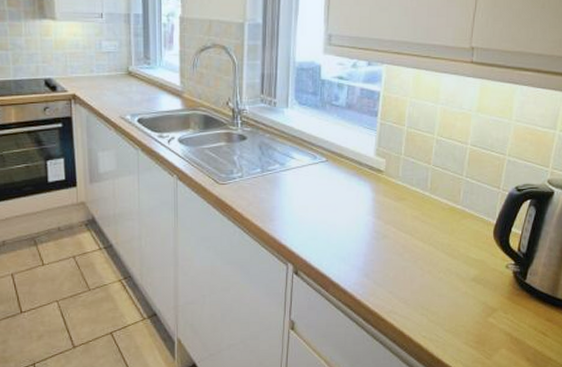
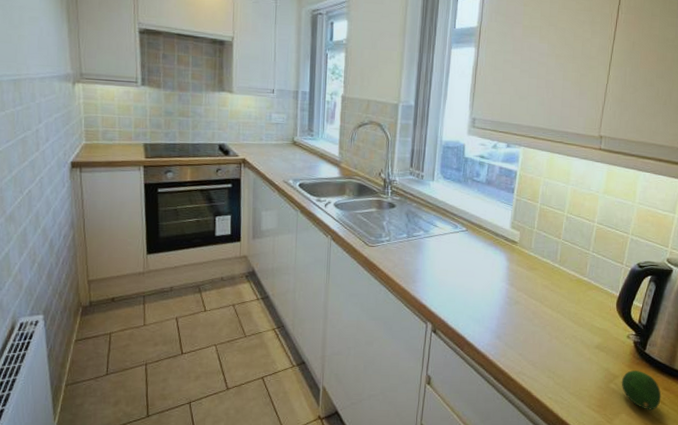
fruit: none [500,302,544,343] -> present [621,370,662,410]

